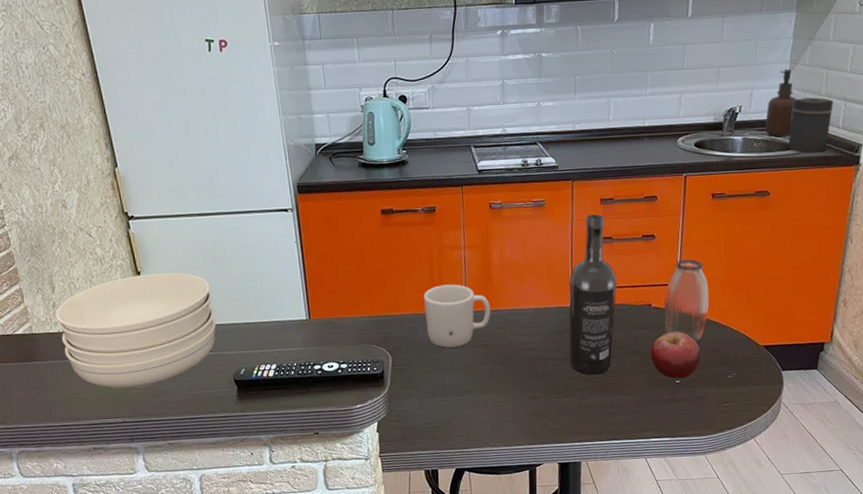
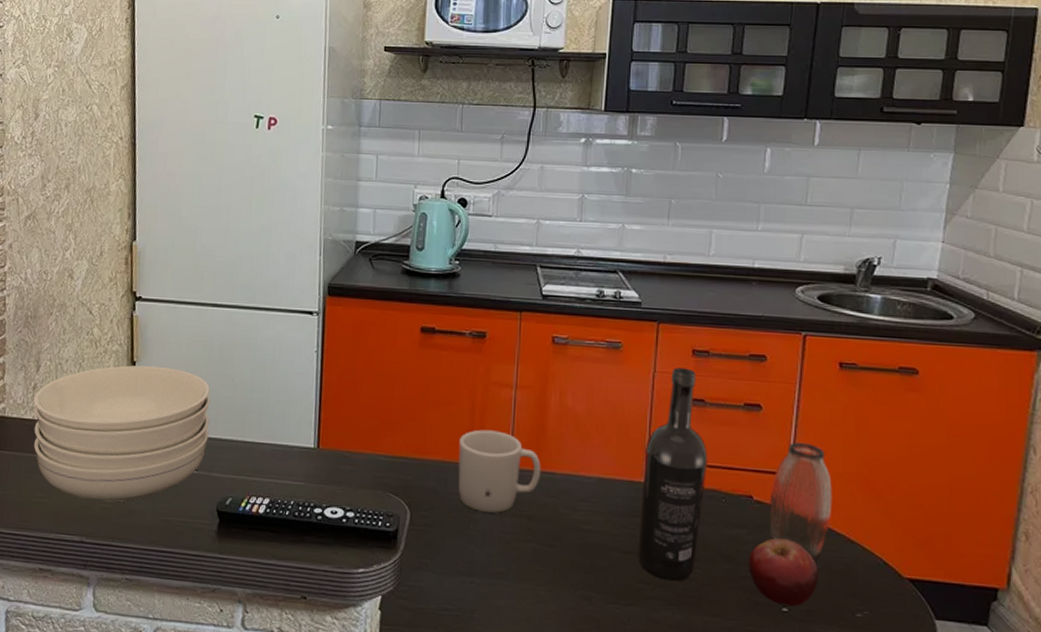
soap dispenser: present [764,69,797,137] -> none [911,219,956,303]
cylinder: present [788,97,833,153] -> none [943,257,1005,328]

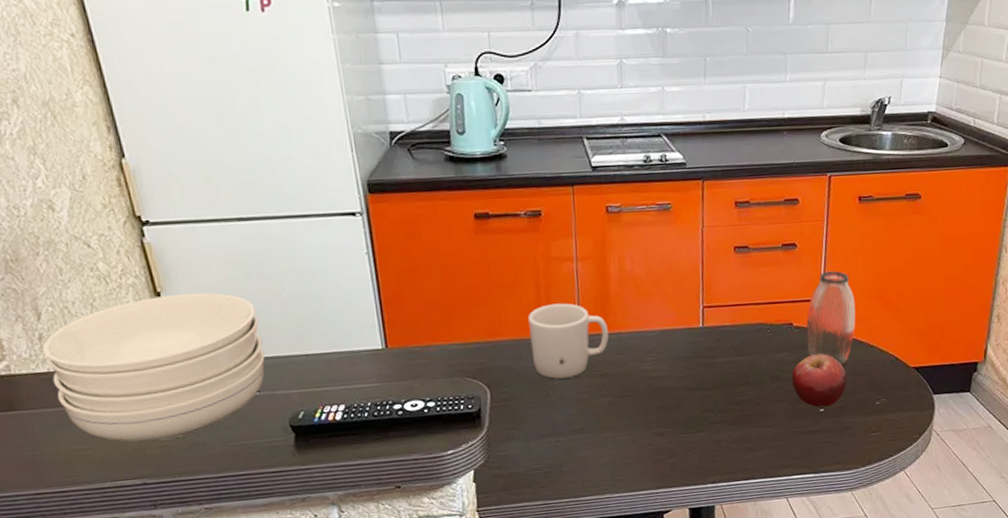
wine bottle: present [638,367,708,581] -> none [699,219,754,406]

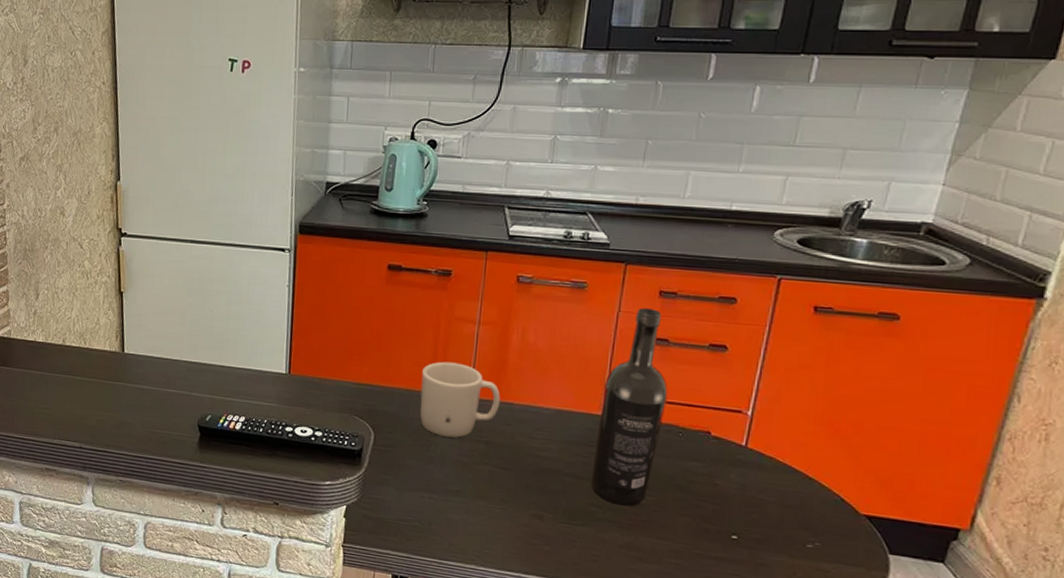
bowl: present [42,292,265,442] -> none [34,295,191,415]
wine bottle: none [699,219,754,406] -> present [591,308,668,506]
fruit: present [792,353,847,407] -> none [701,471,772,535]
vase: present [806,270,856,369] -> none [725,382,795,496]

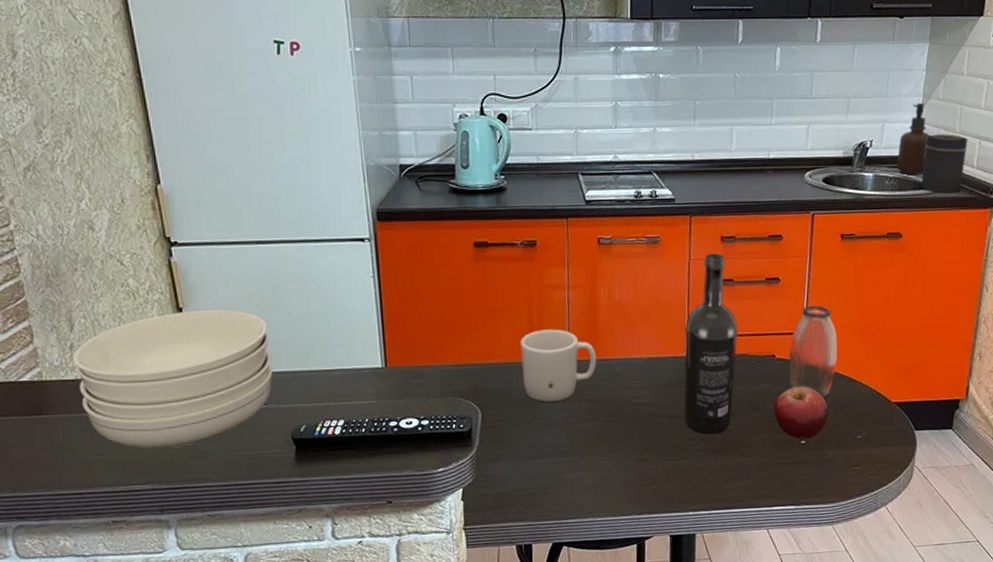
bowl: none [34,295,191,415] -> present [72,309,273,449]
fruit: none [701,471,772,535] -> present [774,386,829,439]
vase: none [725,382,795,496] -> present [788,305,838,401]
soap dispenser: none [902,160,956,248] -> present [896,102,930,175]
cylinder: none [934,200,1011,275] -> present [921,134,967,194]

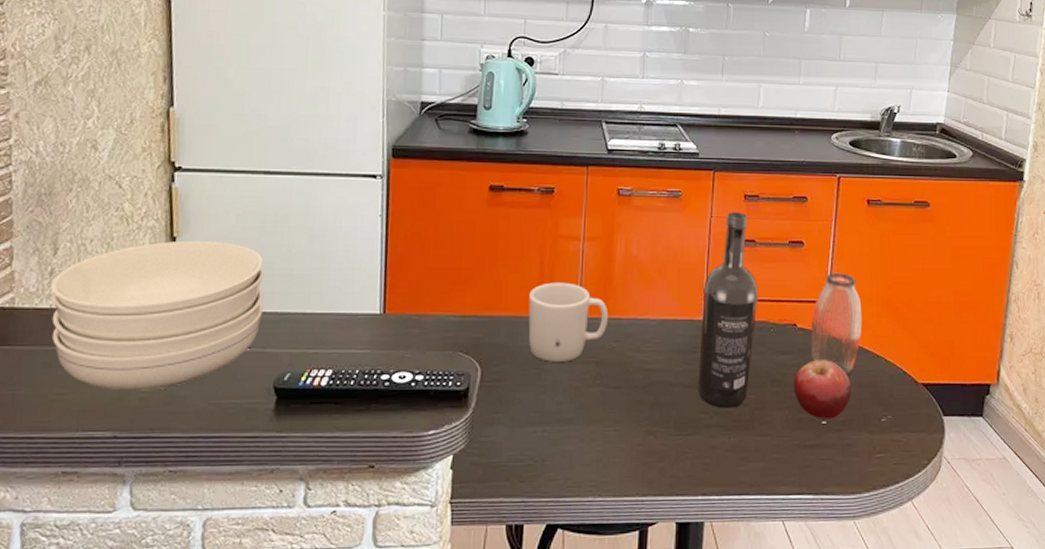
soap dispenser: present [896,102,930,175] -> none [924,71,958,144]
cylinder: present [921,134,967,194] -> none [948,104,995,164]

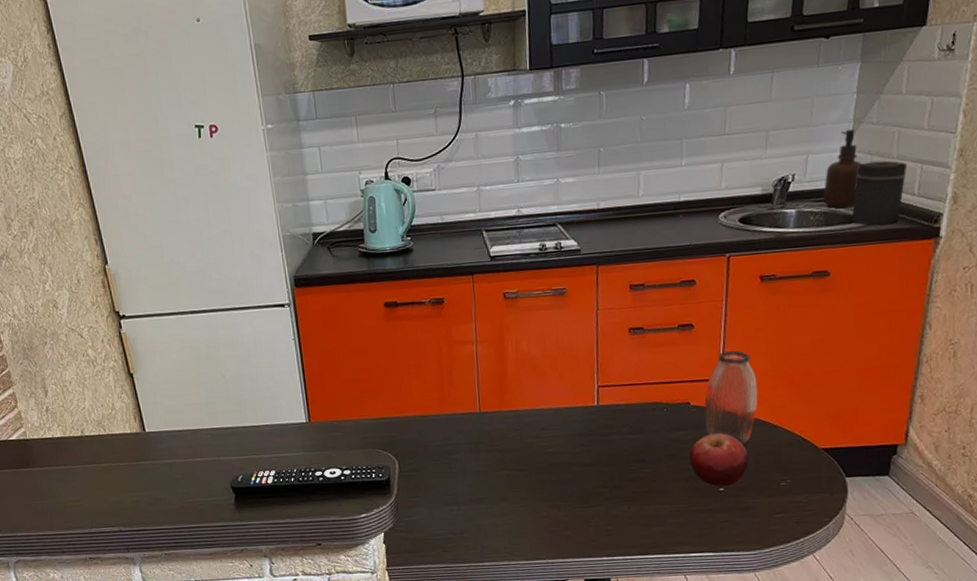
bowl: present [50,240,264,391] -> none [48,373,212,496]
mug: present [528,282,609,362] -> none [432,382,507,452]
wine bottle: present [698,212,758,408] -> none [594,302,650,482]
soap dispenser: none [924,71,958,144] -> present [823,129,862,209]
cylinder: none [948,104,995,164] -> present [851,160,907,226]

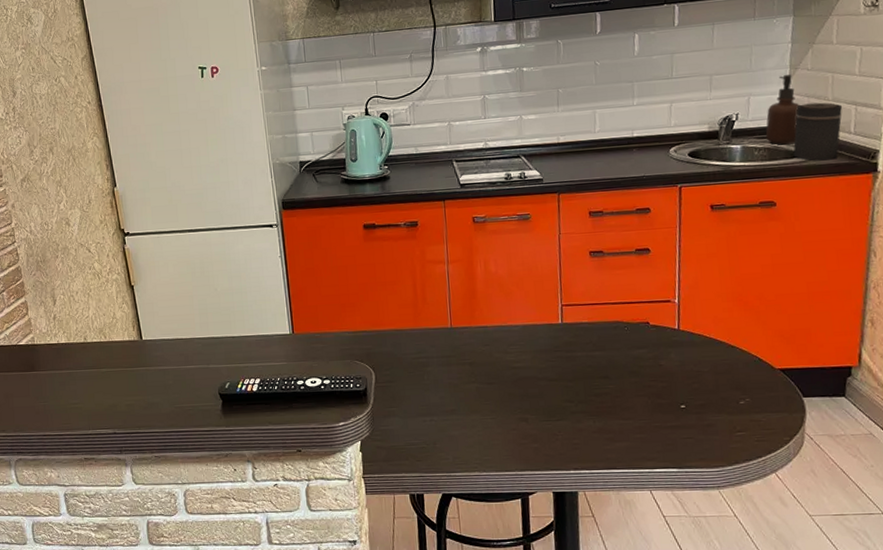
fruit: present [689,433,749,487] -> none [650,352,708,404]
vase: present [704,350,758,448] -> none [663,273,714,367]

